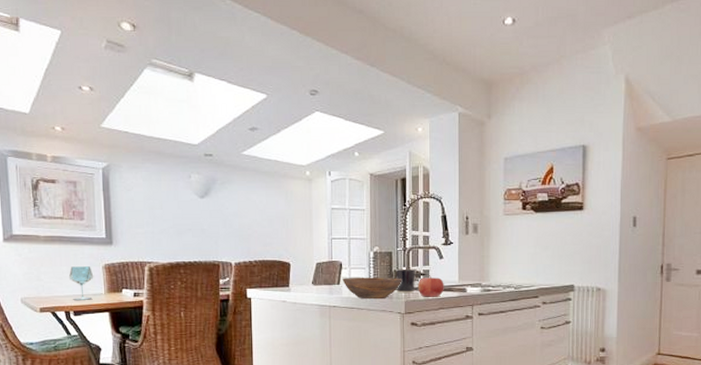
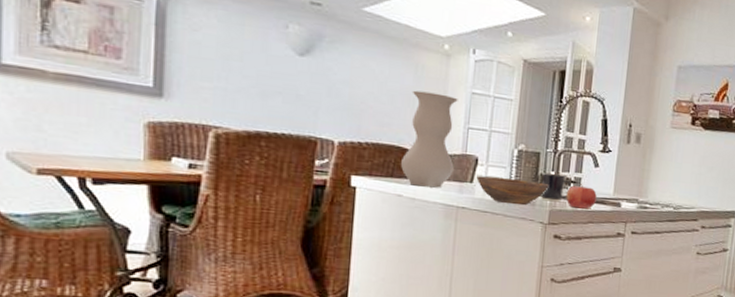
wine glass: present [68,266,94,300] -> none [88,118,129,166]
vase: none [282,213,324,292] -> present [400,90,458,188]

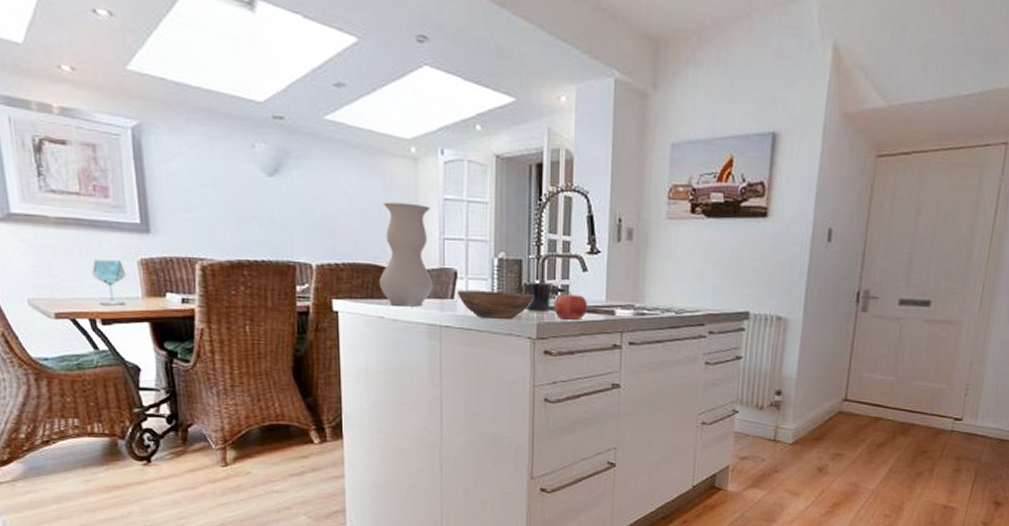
wine glass: none [88,118,129,166] -> present [91,260,127,305]

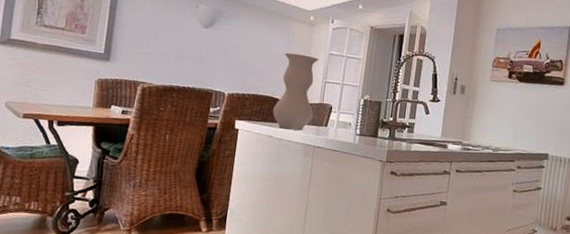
wine glass: present [91,260,127,305] -> none [58,77,85,112]
bowl: present [457,290,535,320] -> none [330,121,388,146]
mug: present [526,281,560,314] -> none [381,118,407,144]
fruit: present [553,290,587,321] -> none [401,127,427,151]

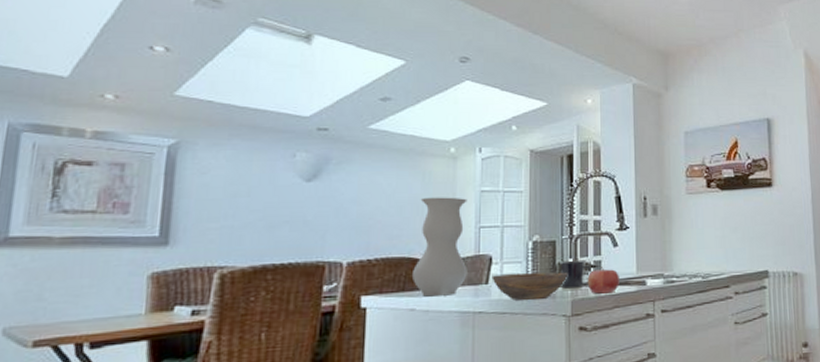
bowl: none [330,121,388,146] -> present [492,272,568,301]
mug: none [381,118,407,144] -> present [560,260,593,292]
fruit: none [401,127,427,151] -> present [587,265,620,295]

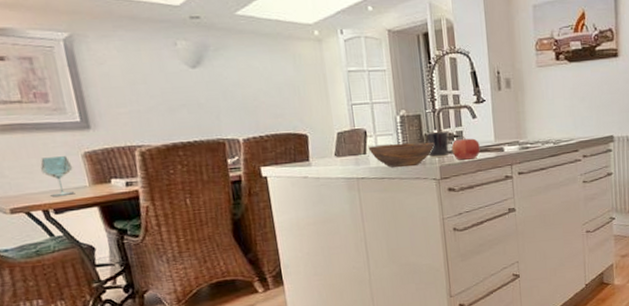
wine glass: none [90,277,132,326] -> present [40,156,75,197]
vase: present [411,197,468,297] -> none [295,77,347,166]

